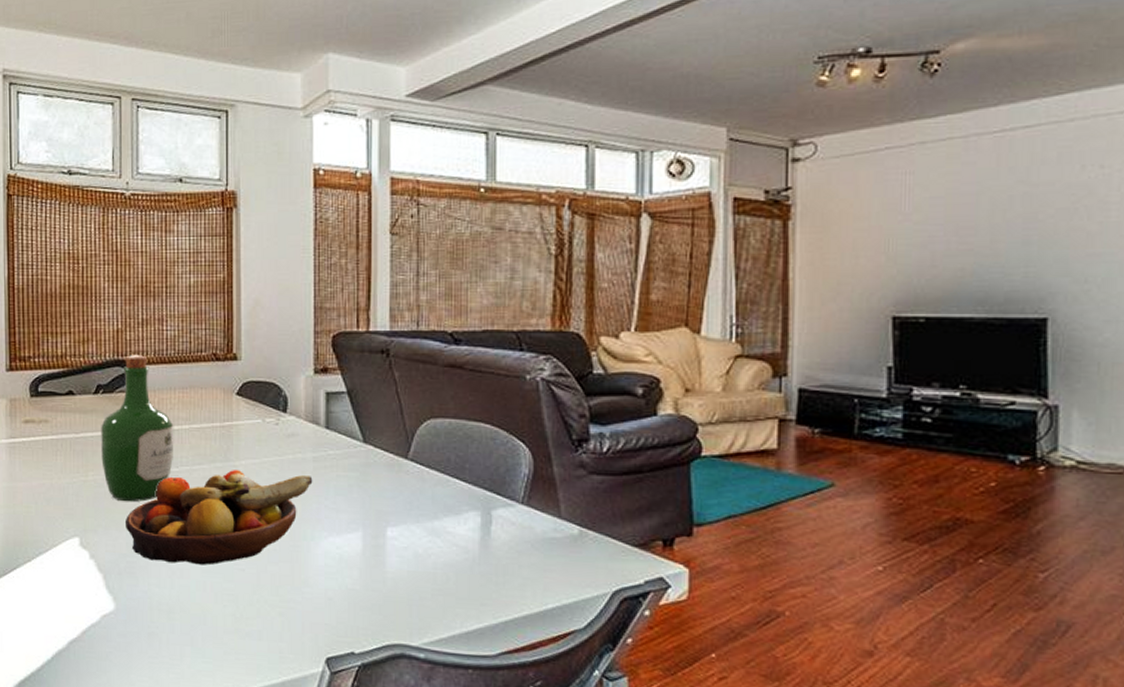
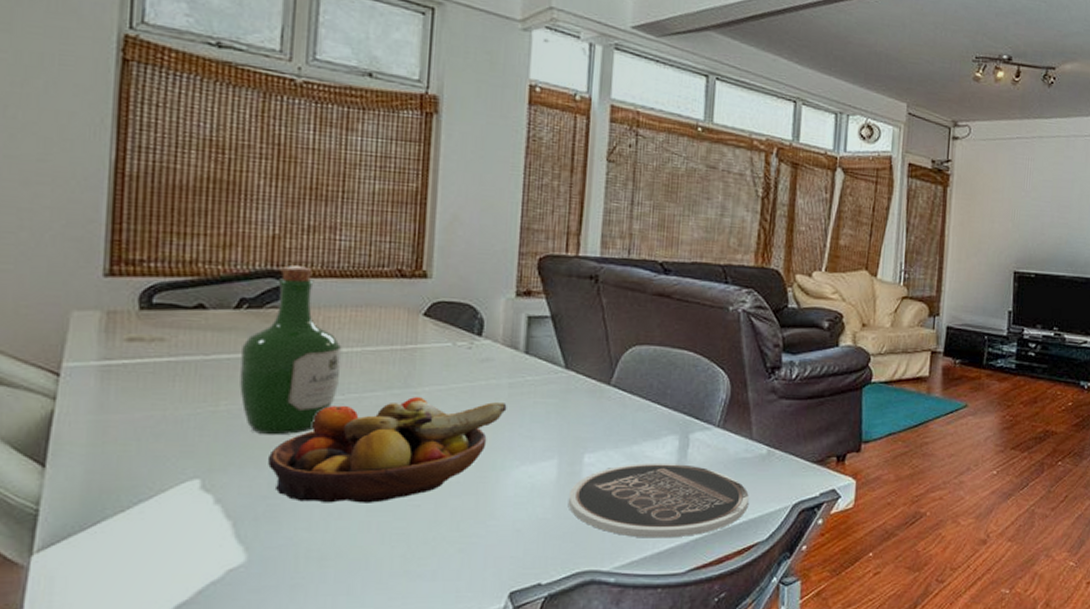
plate: none [374,539,561,618] -> present [568,462,749,538]

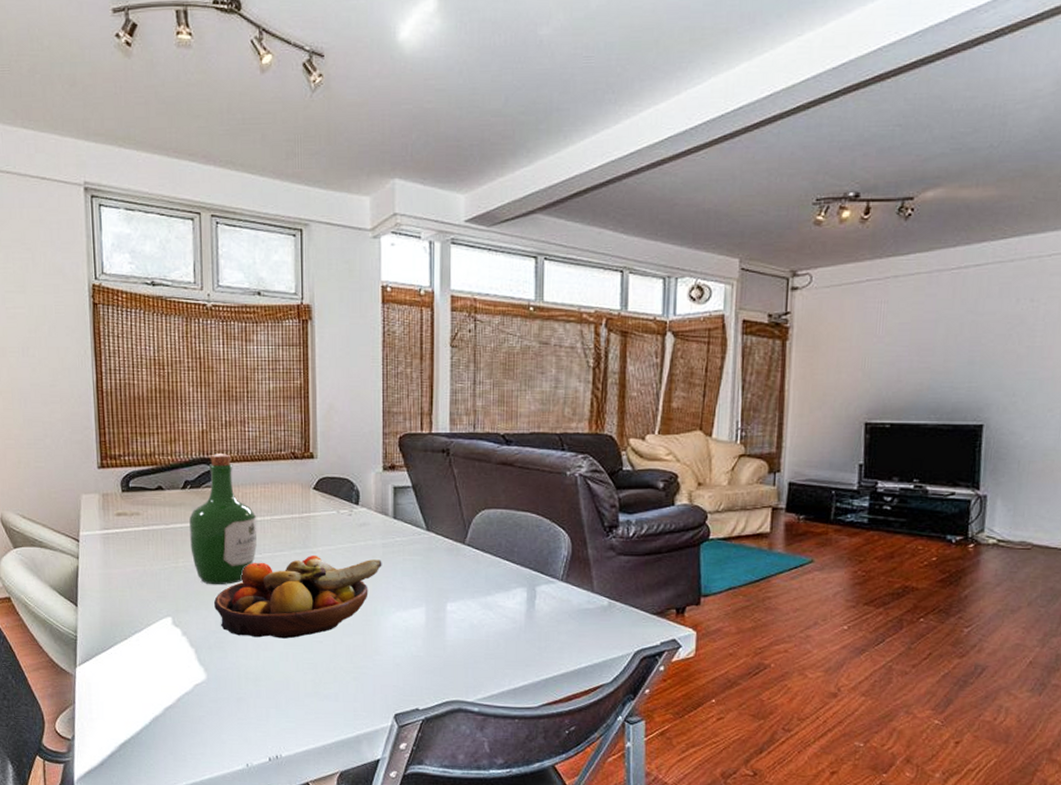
plate: present [568,462,749,538] -> none [436,611,593,677]

